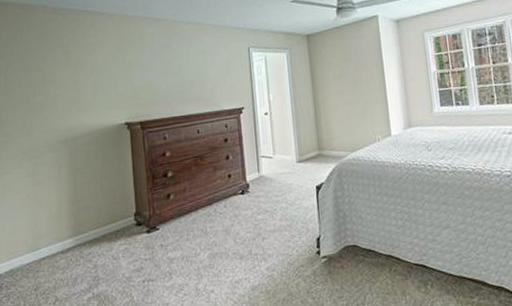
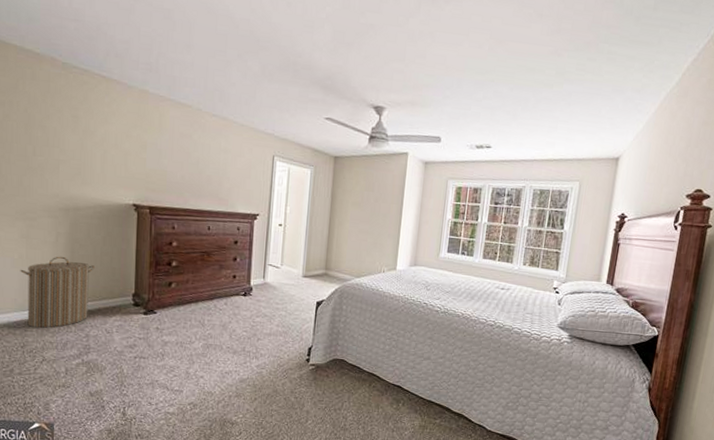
laundry hamper: none [29,188,96,267] -> present [20,256,95,328]

